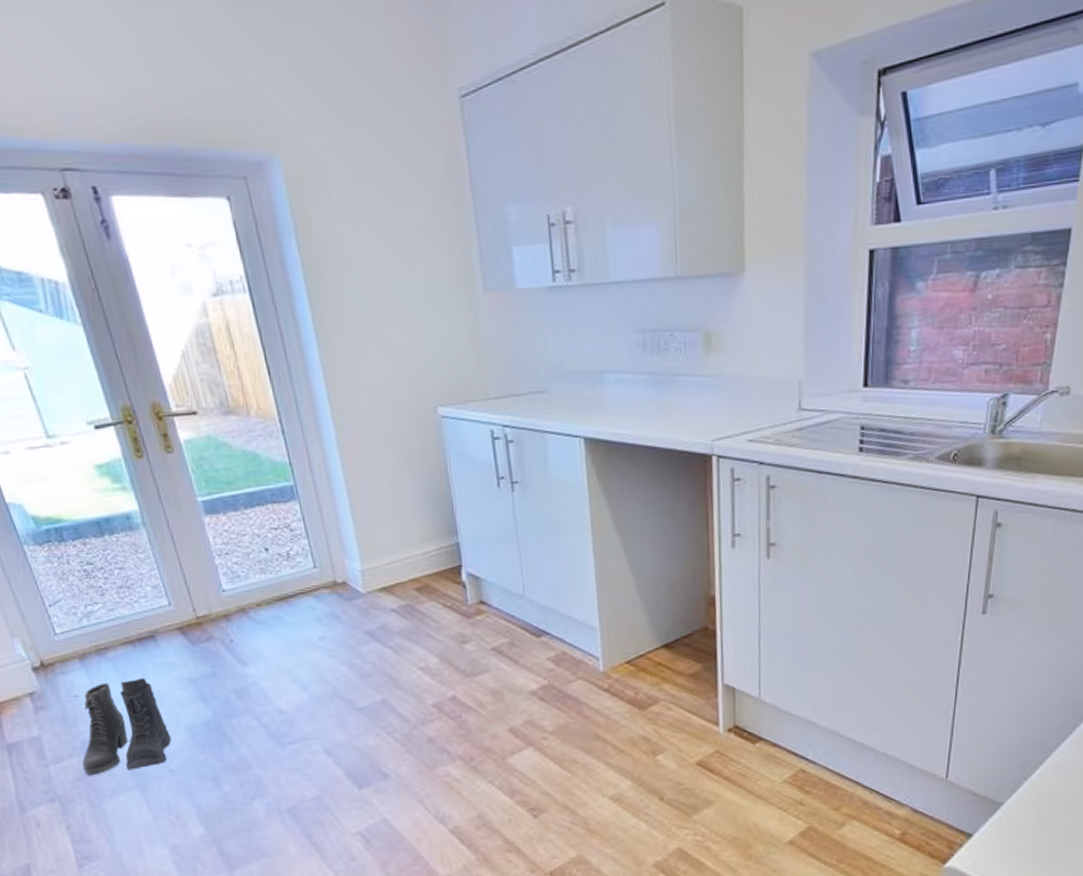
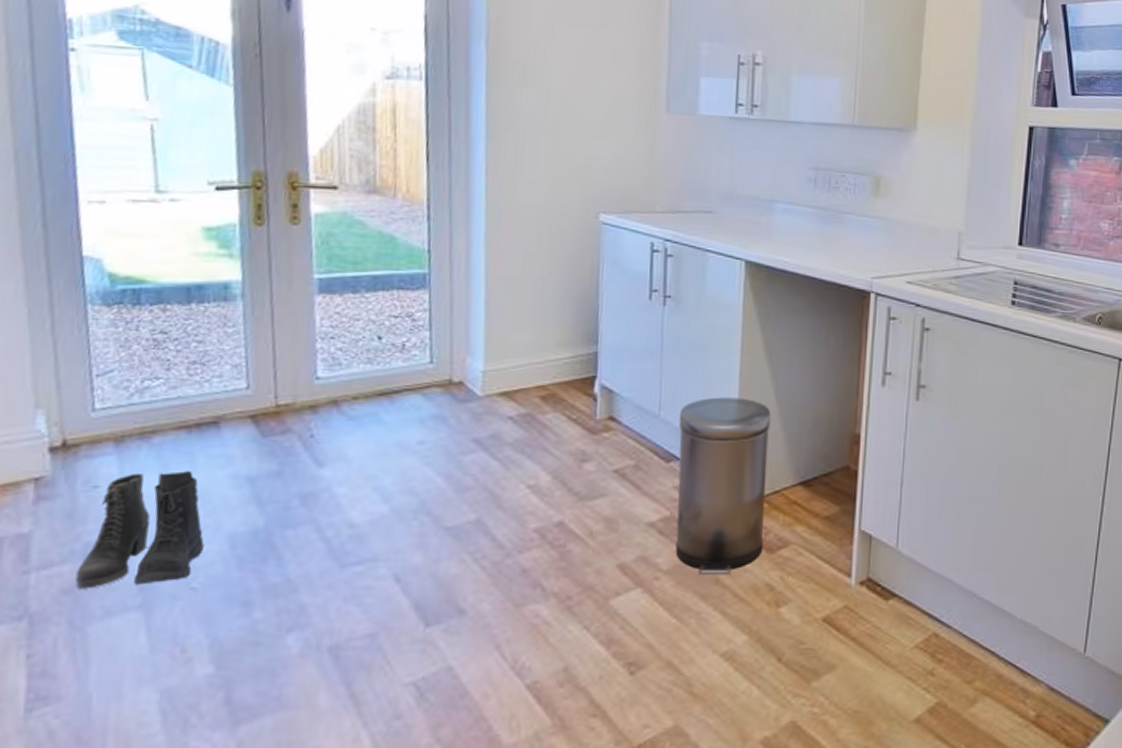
pedal bin: none [542,572,635,732] -> present [675,397,771,575]

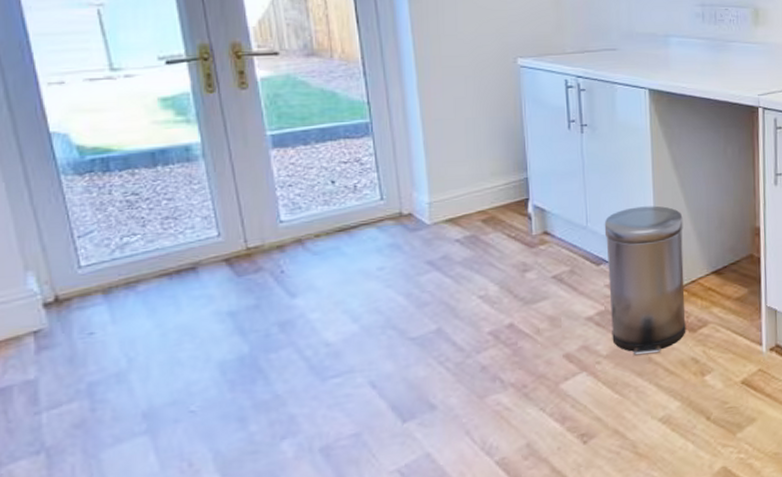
boot: present [75,472,150,589] -> none [84,317,145,422]
boot: present [134,471,204,585] -> none [138,312,197,414]

